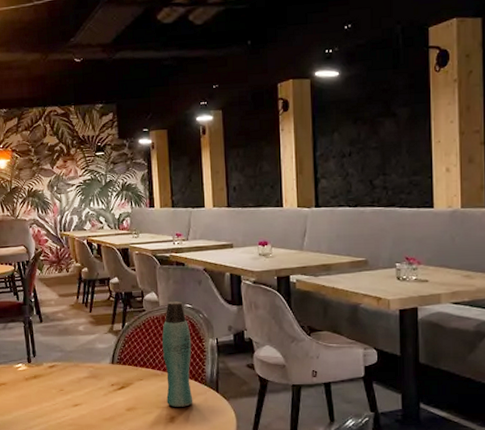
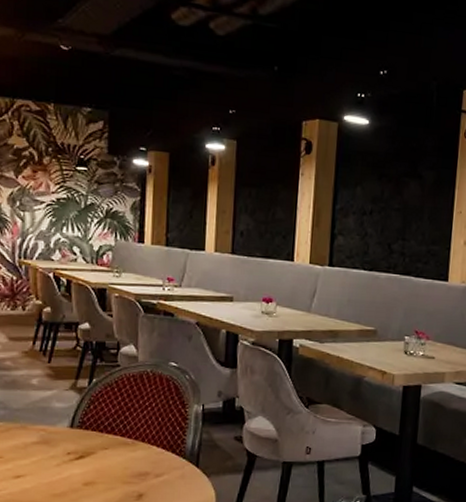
bottle: present [162,301,193,407] -> none [135,357,173,483]

